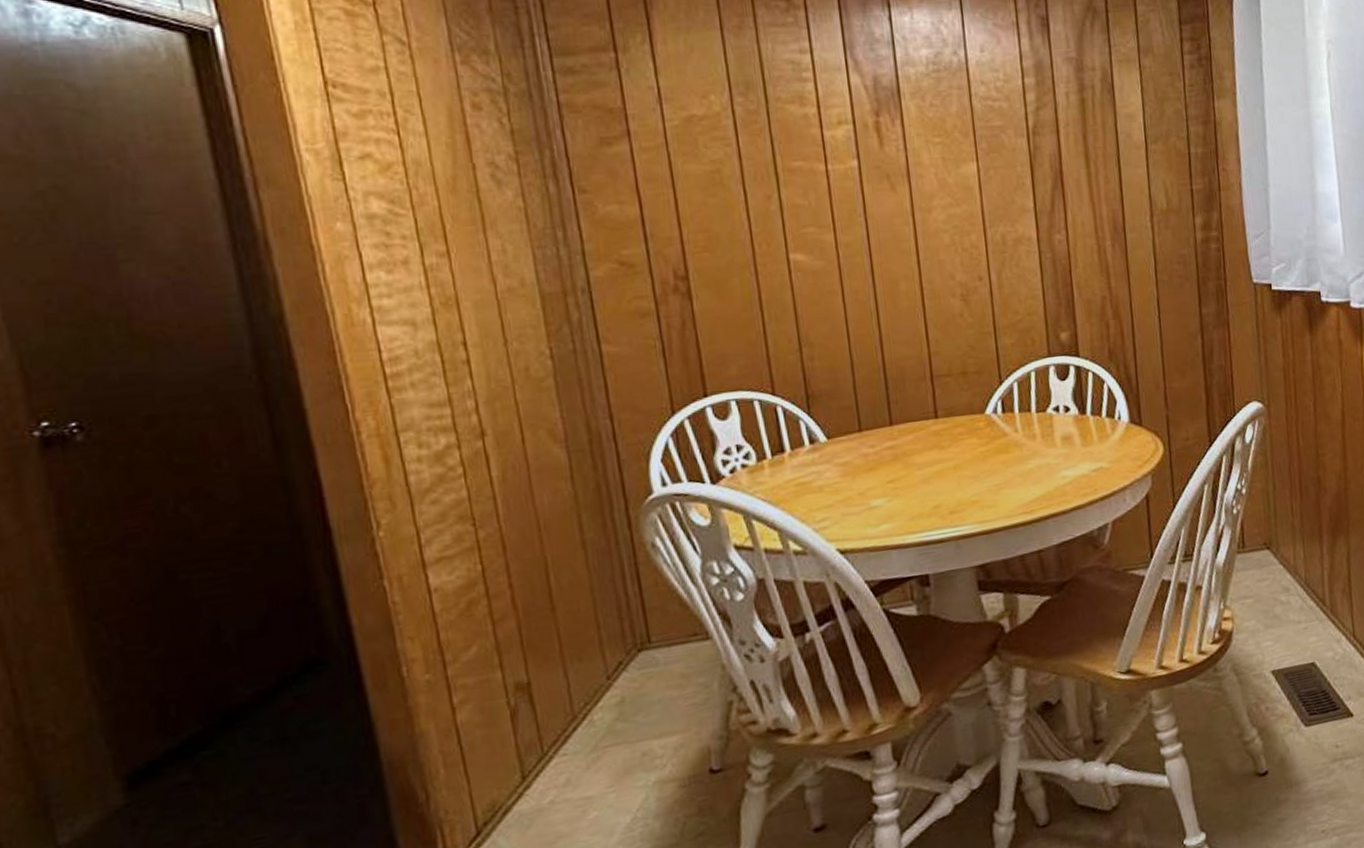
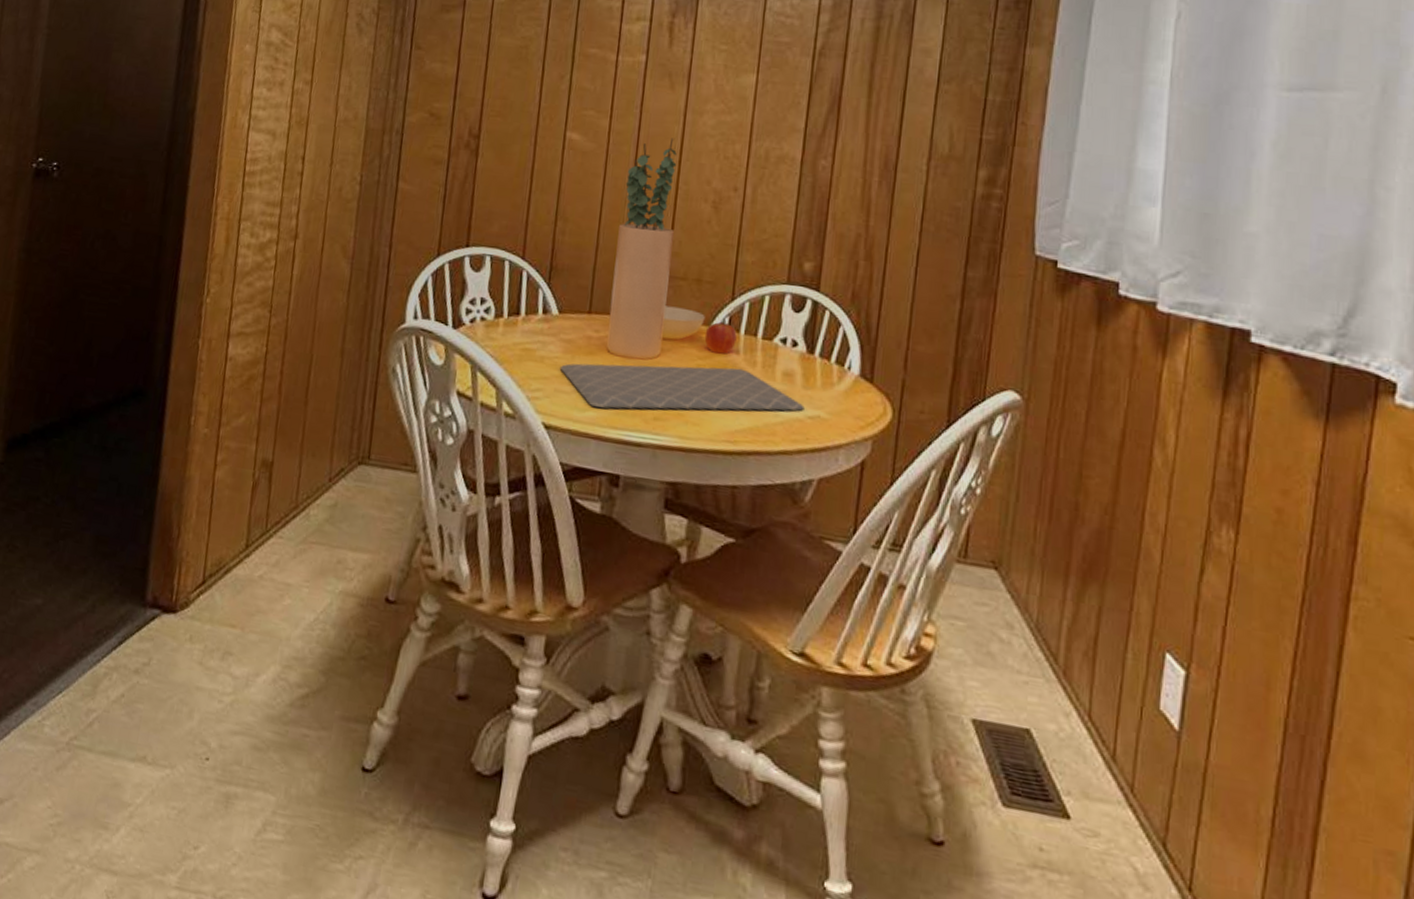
placemat: none [841,444,1088,520] -> present [559,363,805,412]
vase: none [867,240,942,466] -> present [606,137,677,361]
bowl: none [935,402,978,438] -> present [661,306,705,342]
fruit: none [981,404,1013,437] -> present [704,320,737,354]

